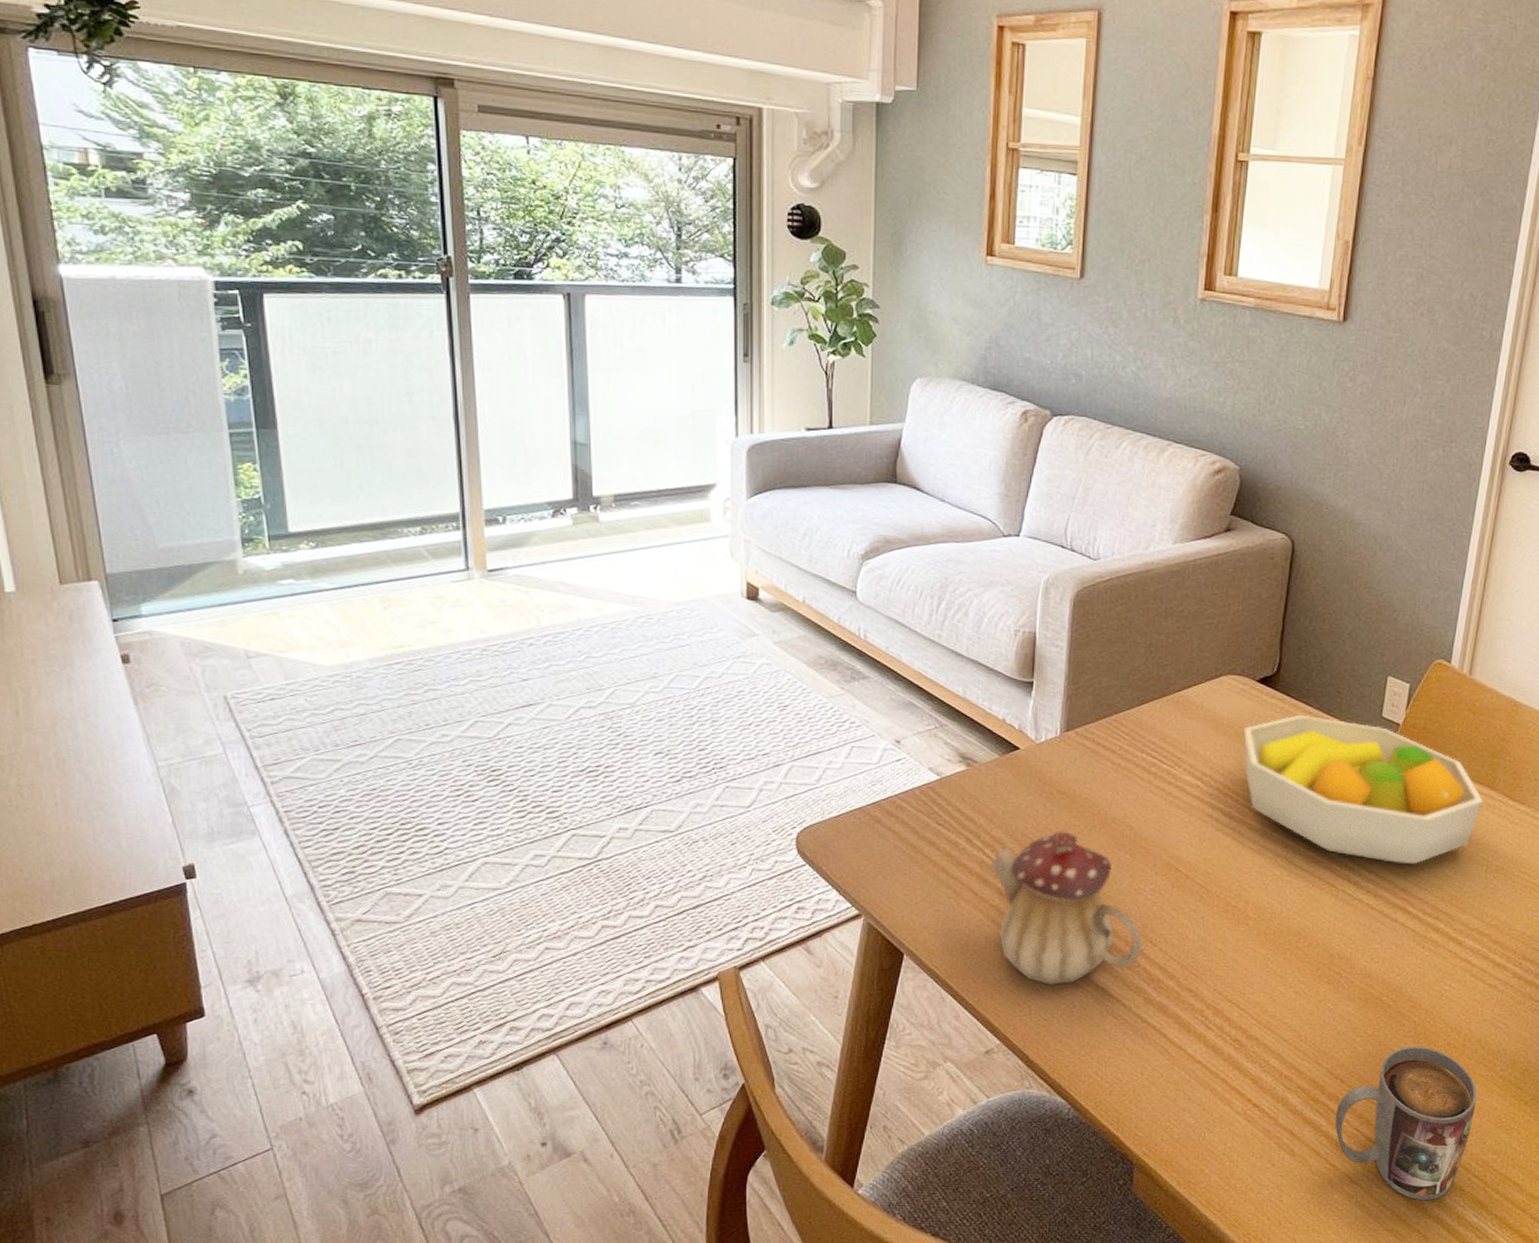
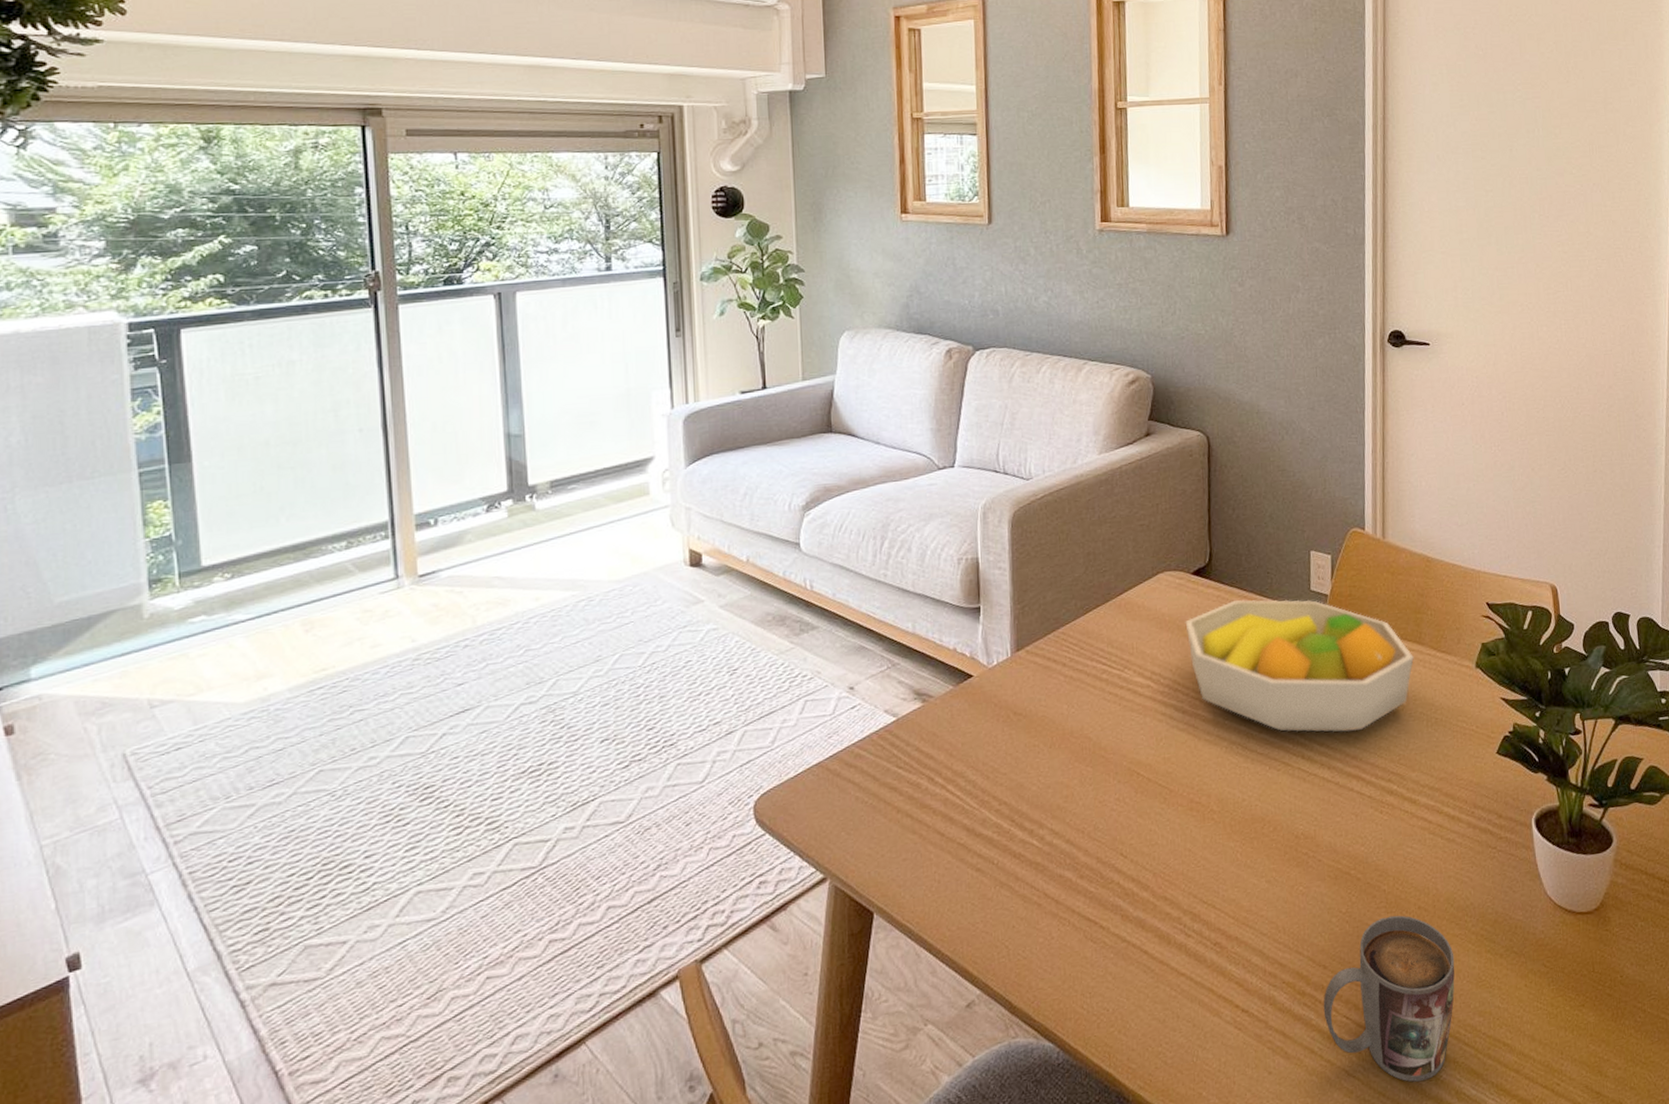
teapot: present [989,831,1142,985] -> none [953,753,1114,920]

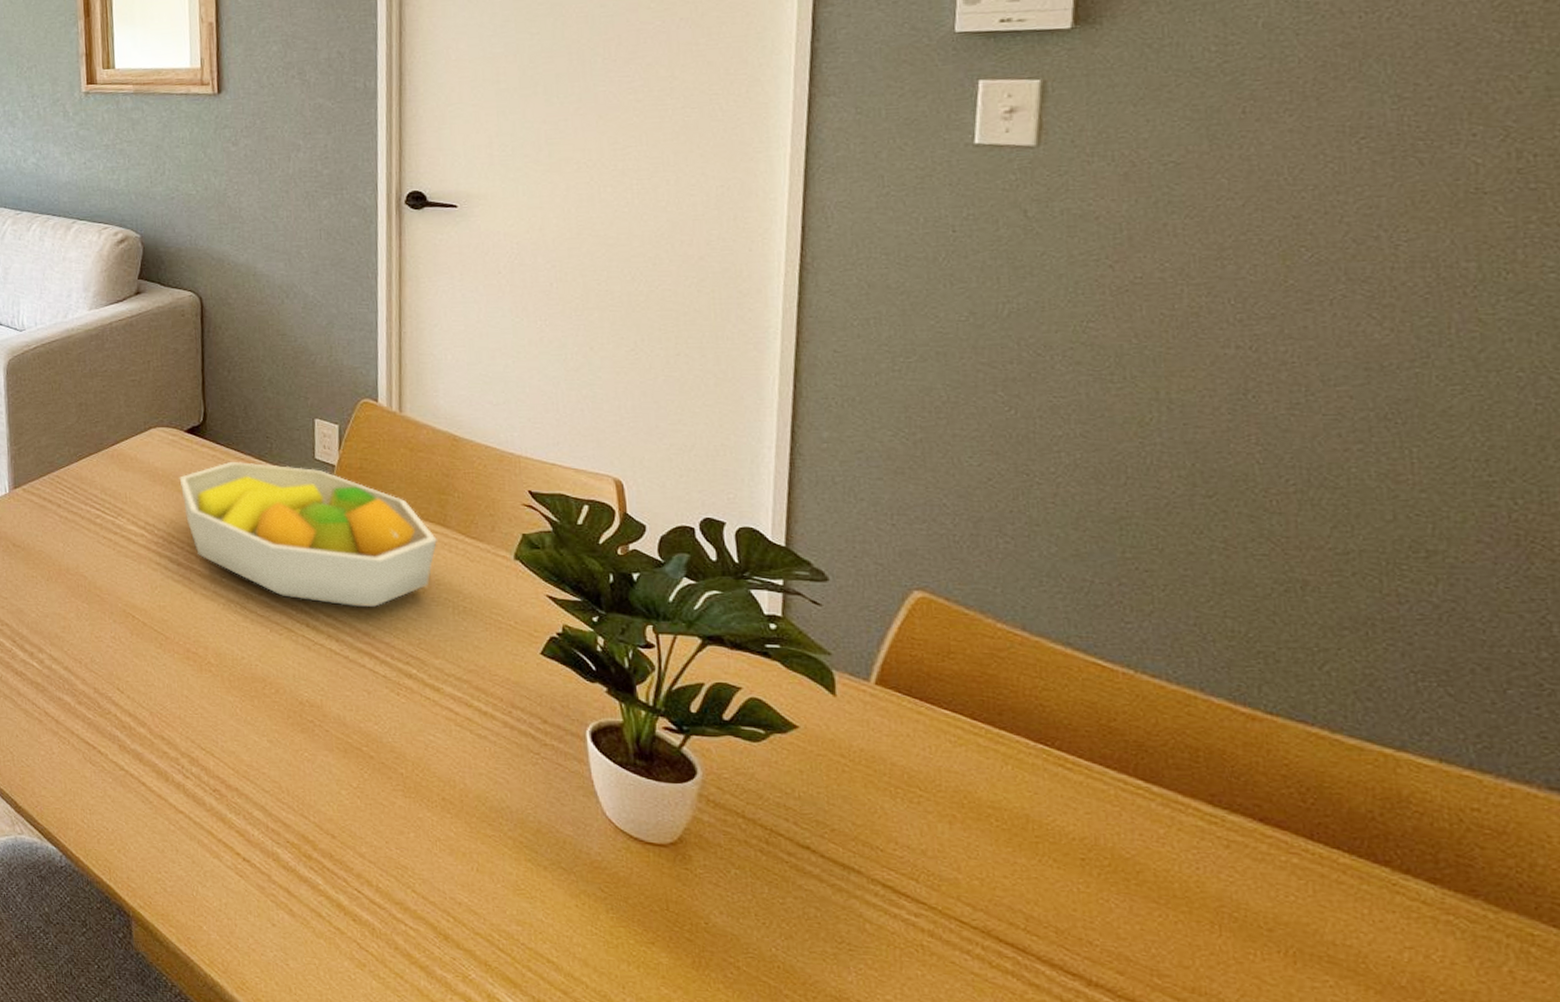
mug: present [1323,915,1455,1082] -> none [331,801,487,975]

